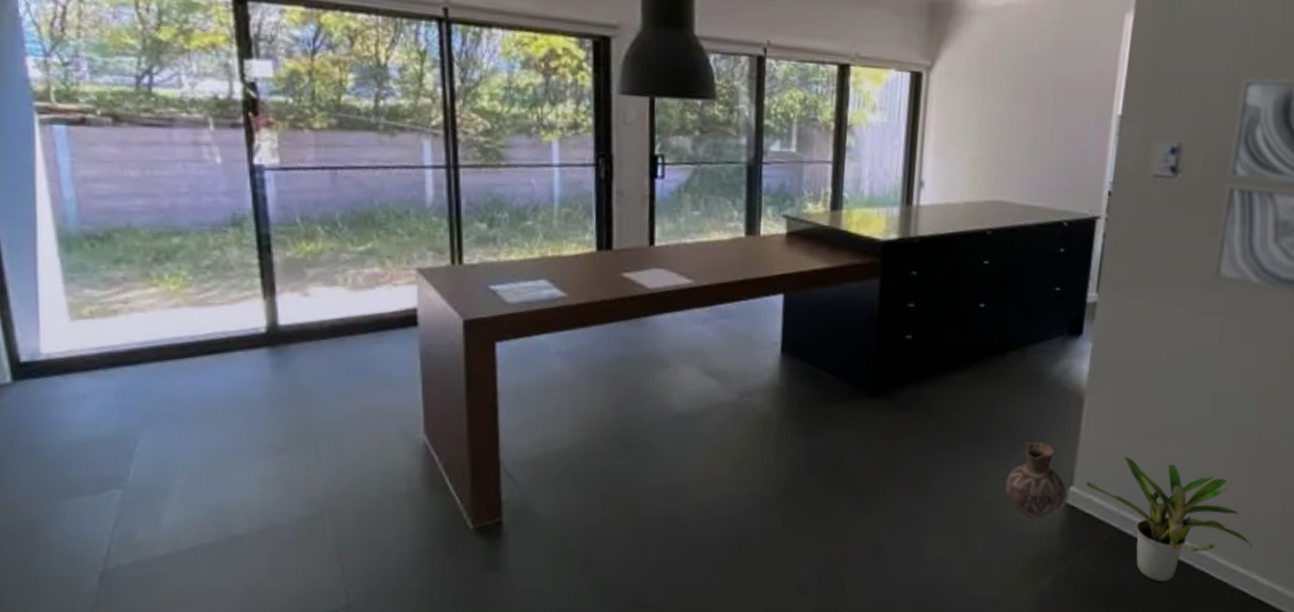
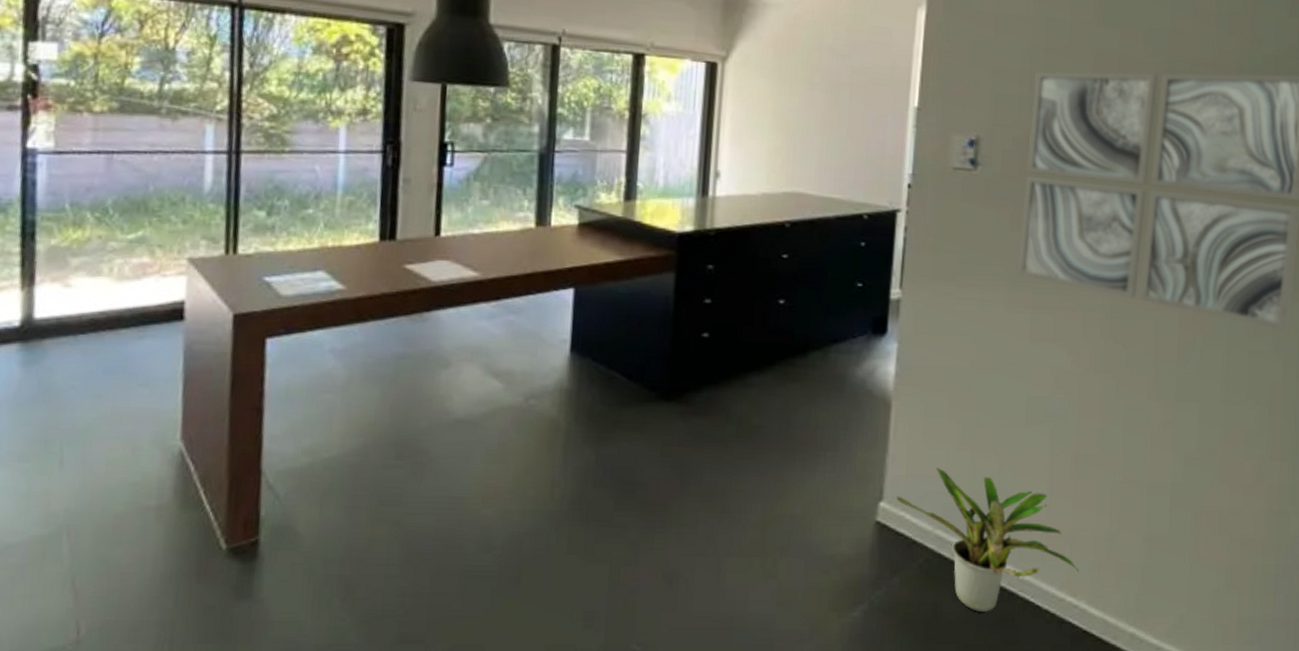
ceramic jug: present [1005,441,1067,518] -> none [810,450,876,537]

